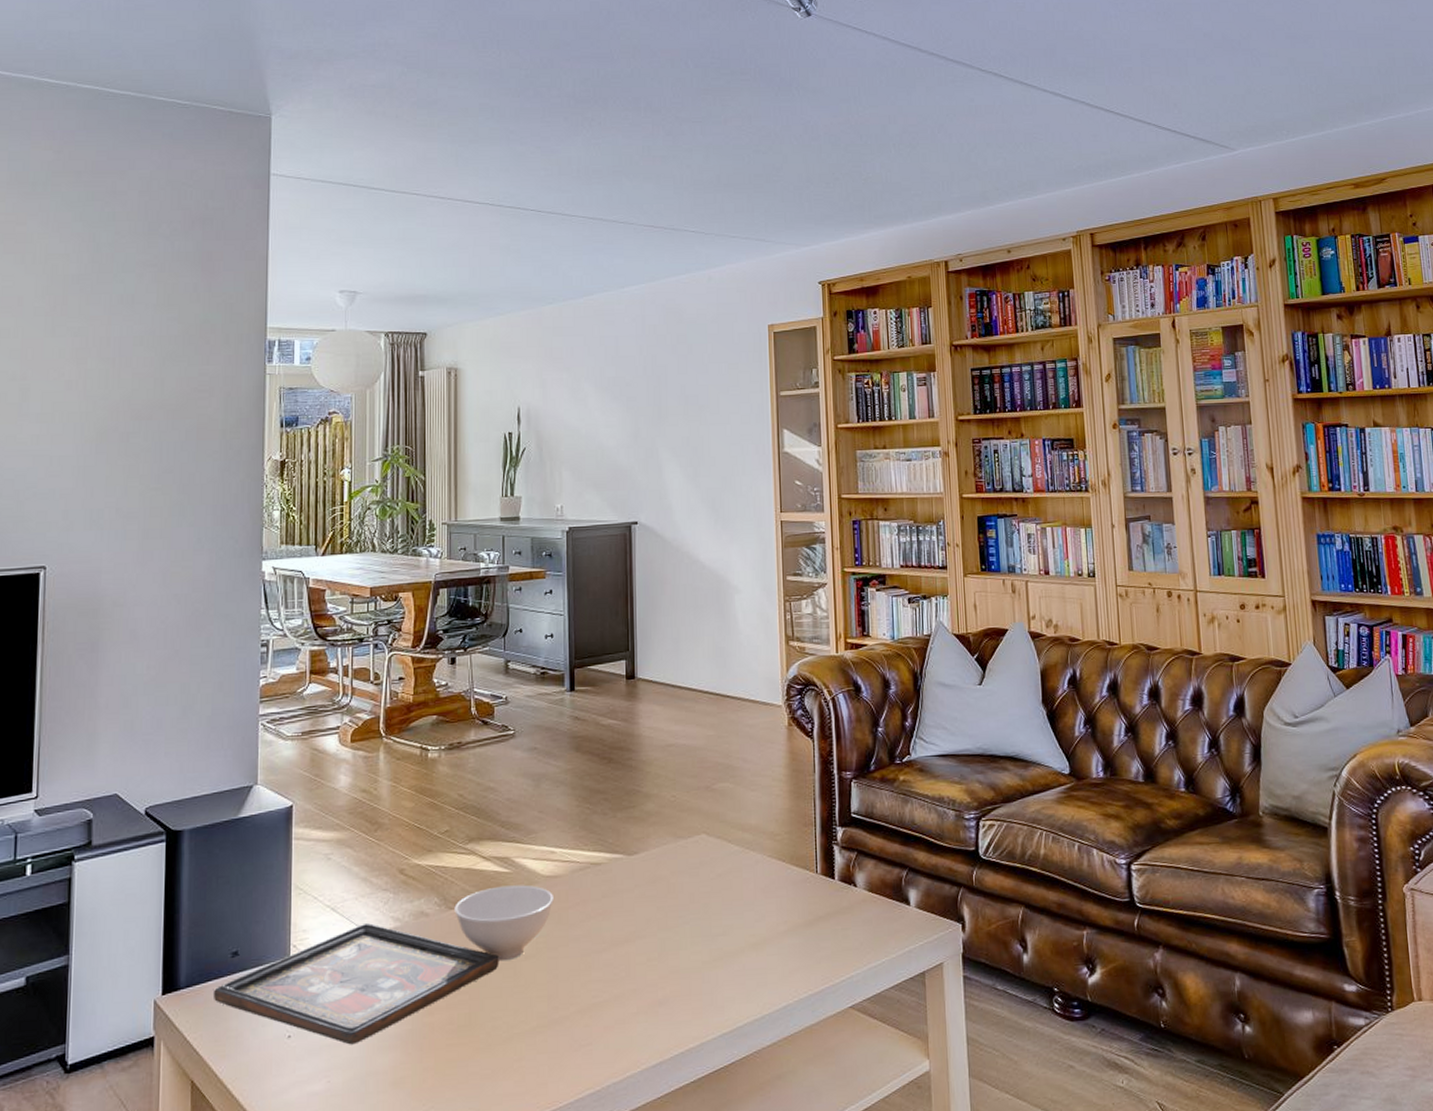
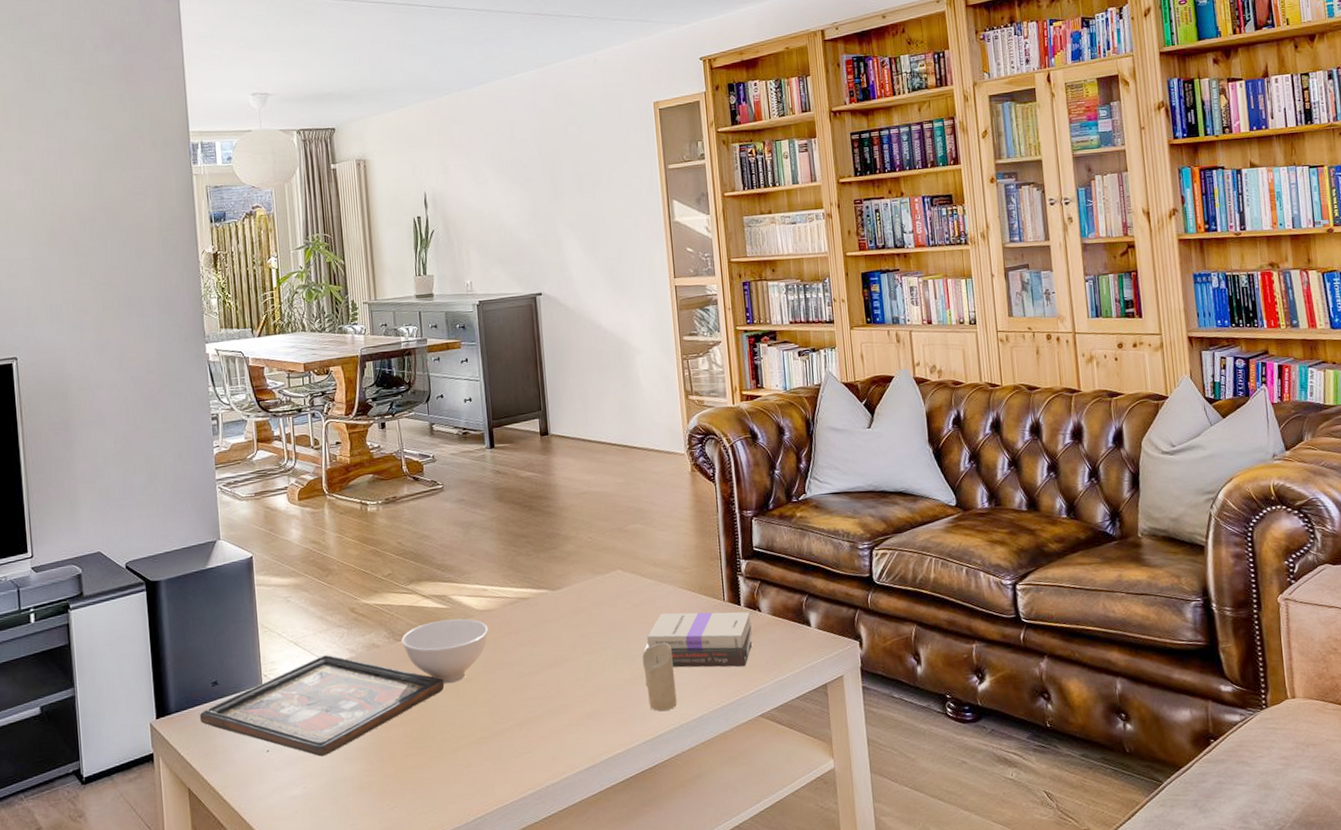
candle: none [724,919,759,999] -> present [642,642,677,711]
books: none [726,885,847,950] -> present [644,611,753,668]

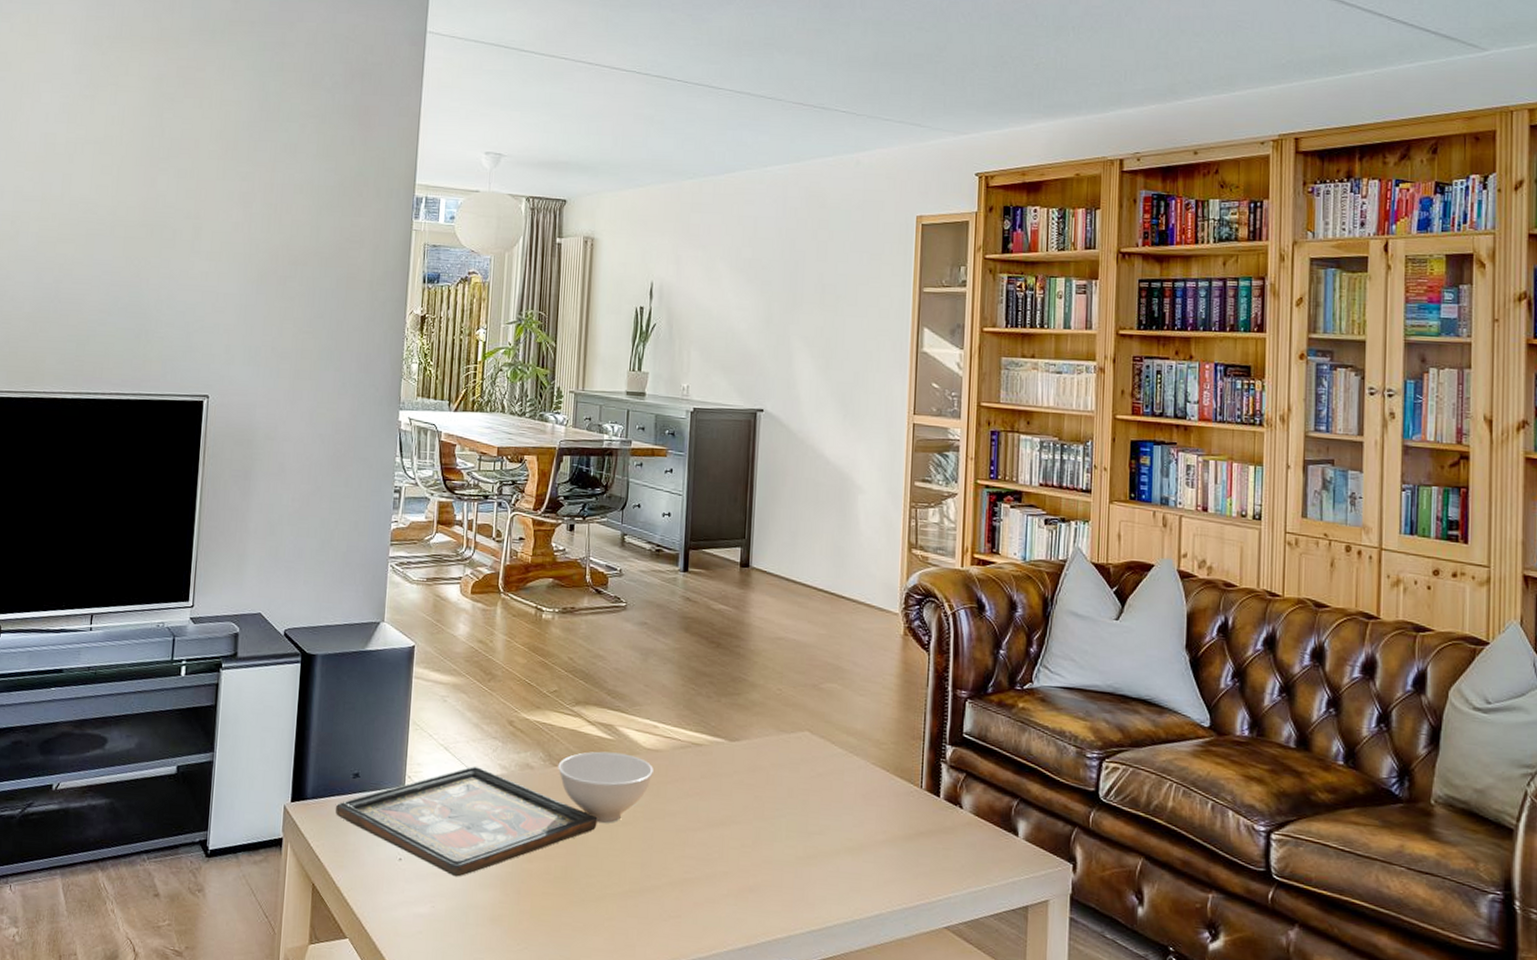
candle: present [642,642,677,711] -> none [818,822,855,901]
books: present [644,611,753,668] -> none [823,788,951,868]

